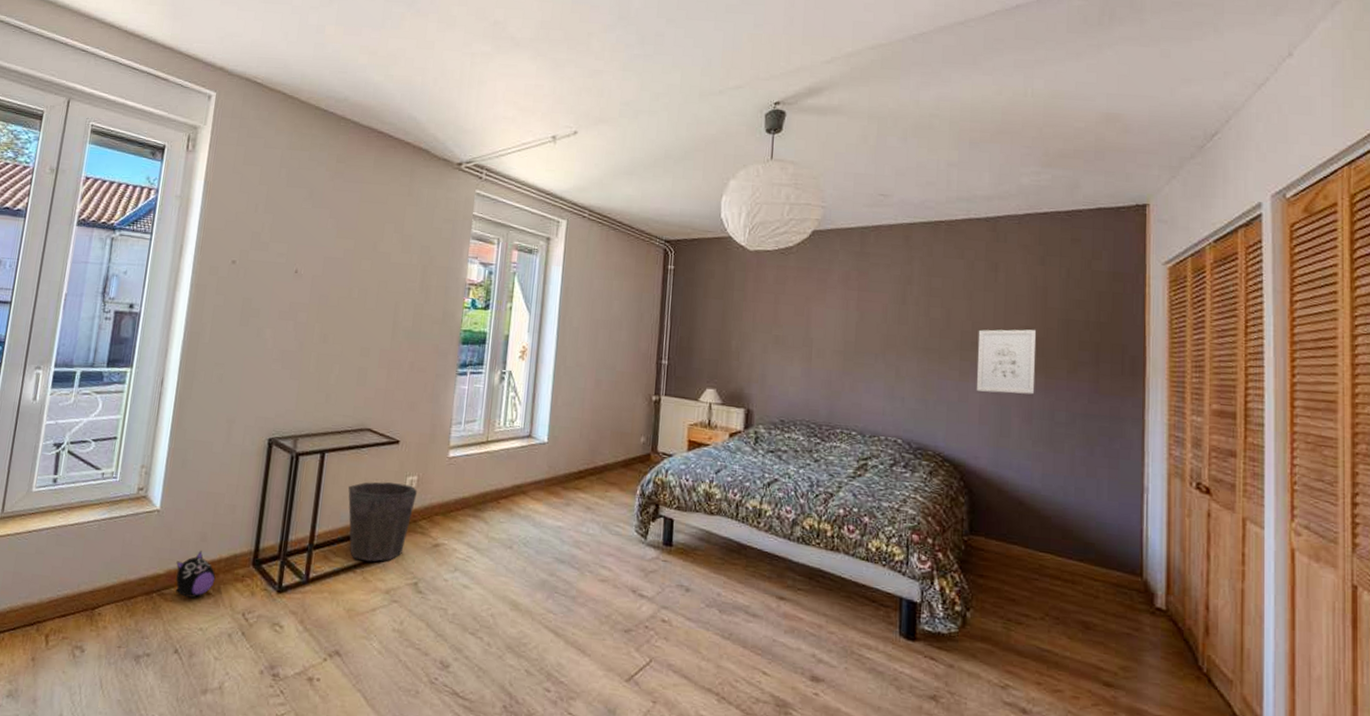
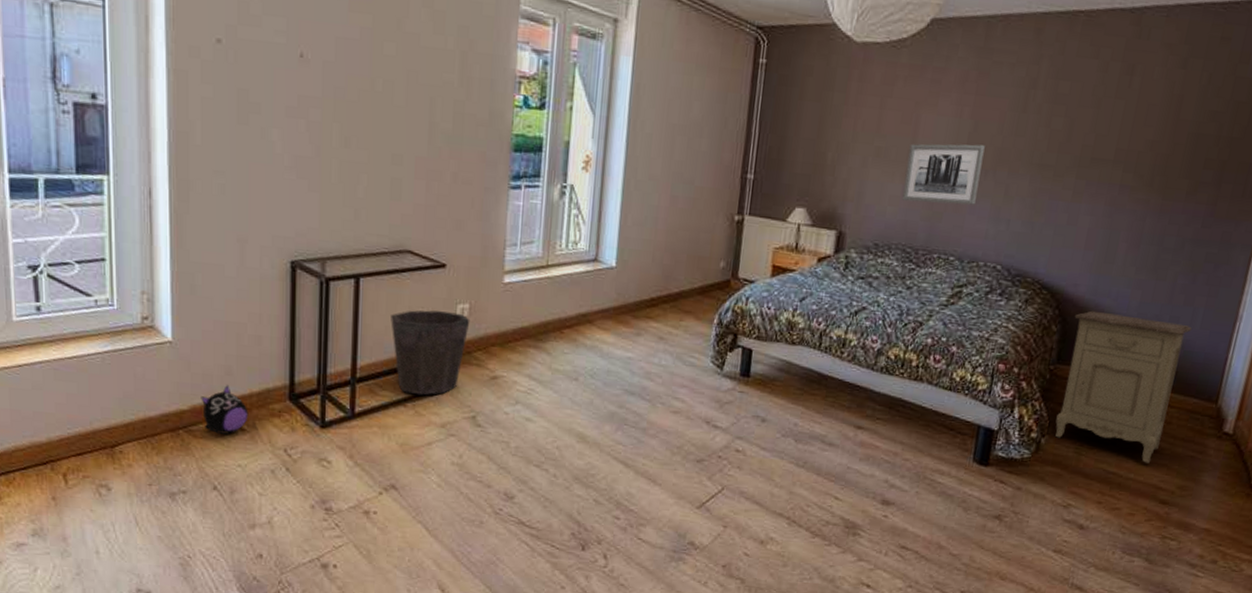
wall art: none [801,332,872,385] -> present [901,143,985,205]
wall art: present [976,329,1036,395] -> none [1088,143,1162,218]
nightstand: none [978,482,1100,641] -> present [1055,310,1193,464]

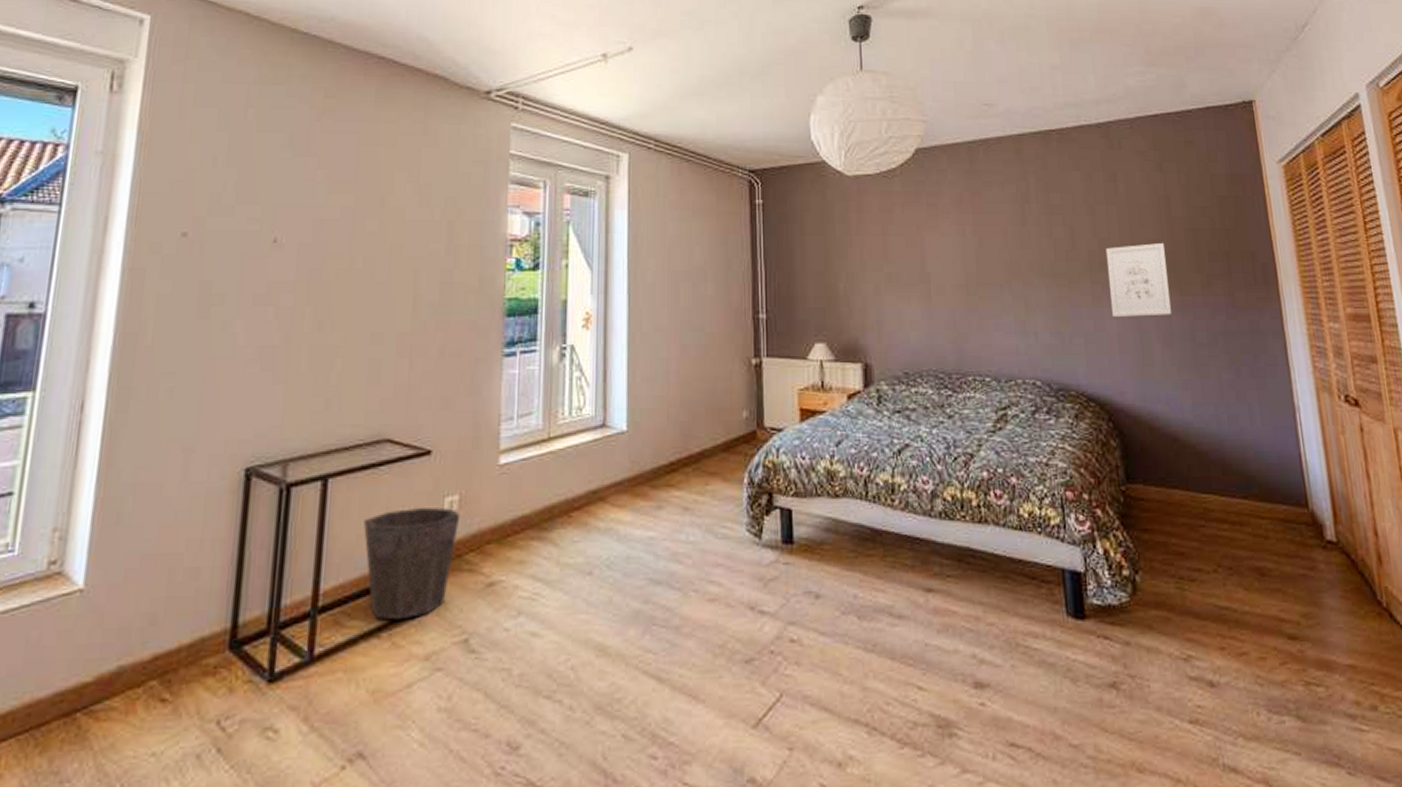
plush toy: present [201,385,249,434] -> none [111,639,174,710]
wall art: present [901,143,985,205] -> none [920,261,998,324]
nightstand: present [1055,310,1193,464] -> none [1130,418,1265,591]
wall art: none [1088,143,1162,218] -> present [1105,243,1172,317]

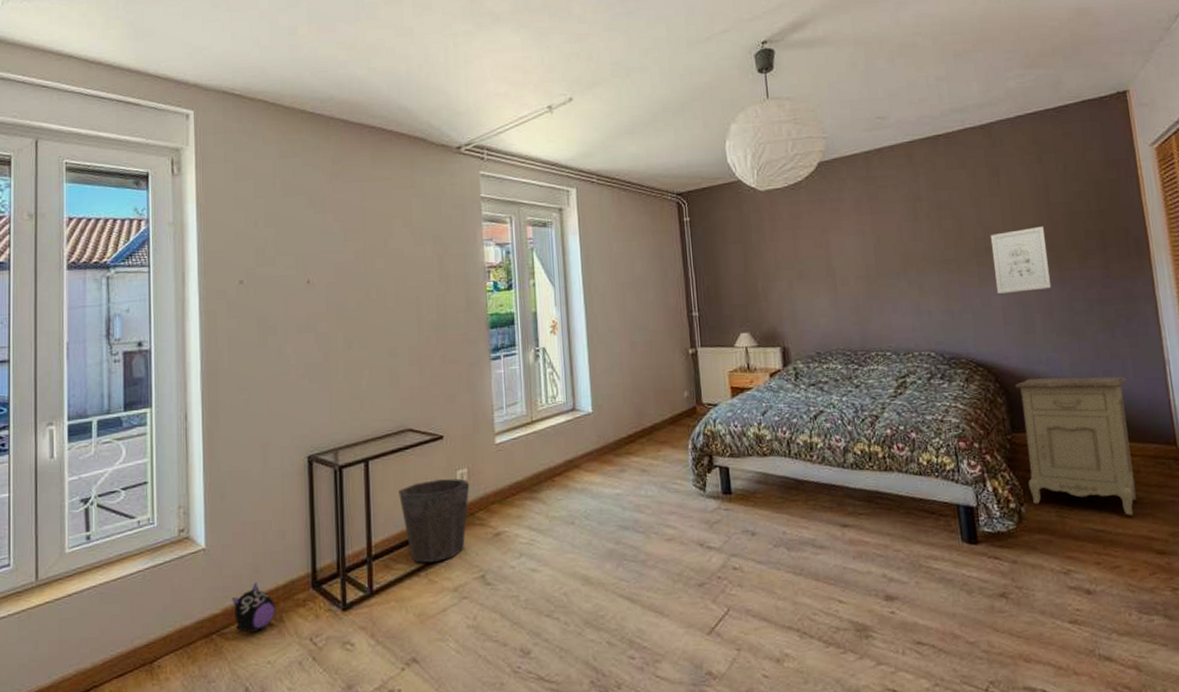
plush toy: none [111,639,174,710] -> present [232,582,276,633]
nightstand: none [1130,418,1265,591] -> present [1015,376,1136,516]

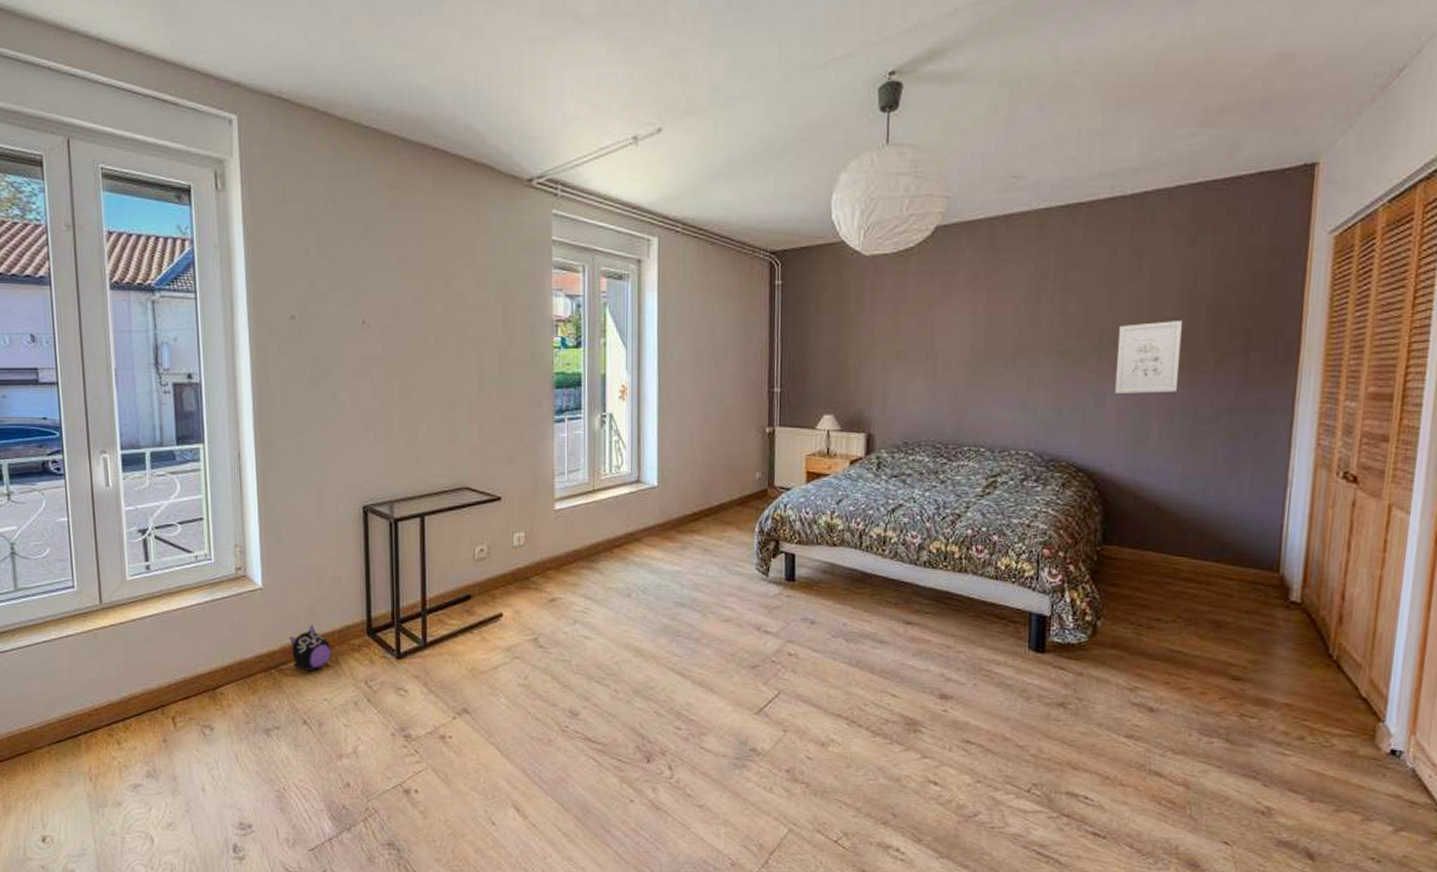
waste bin: present [399,478,470,563] -> none [454,541,527,622]
nightstand: present [1015,376,1136,516] -> none [1109,488,1241,639]

